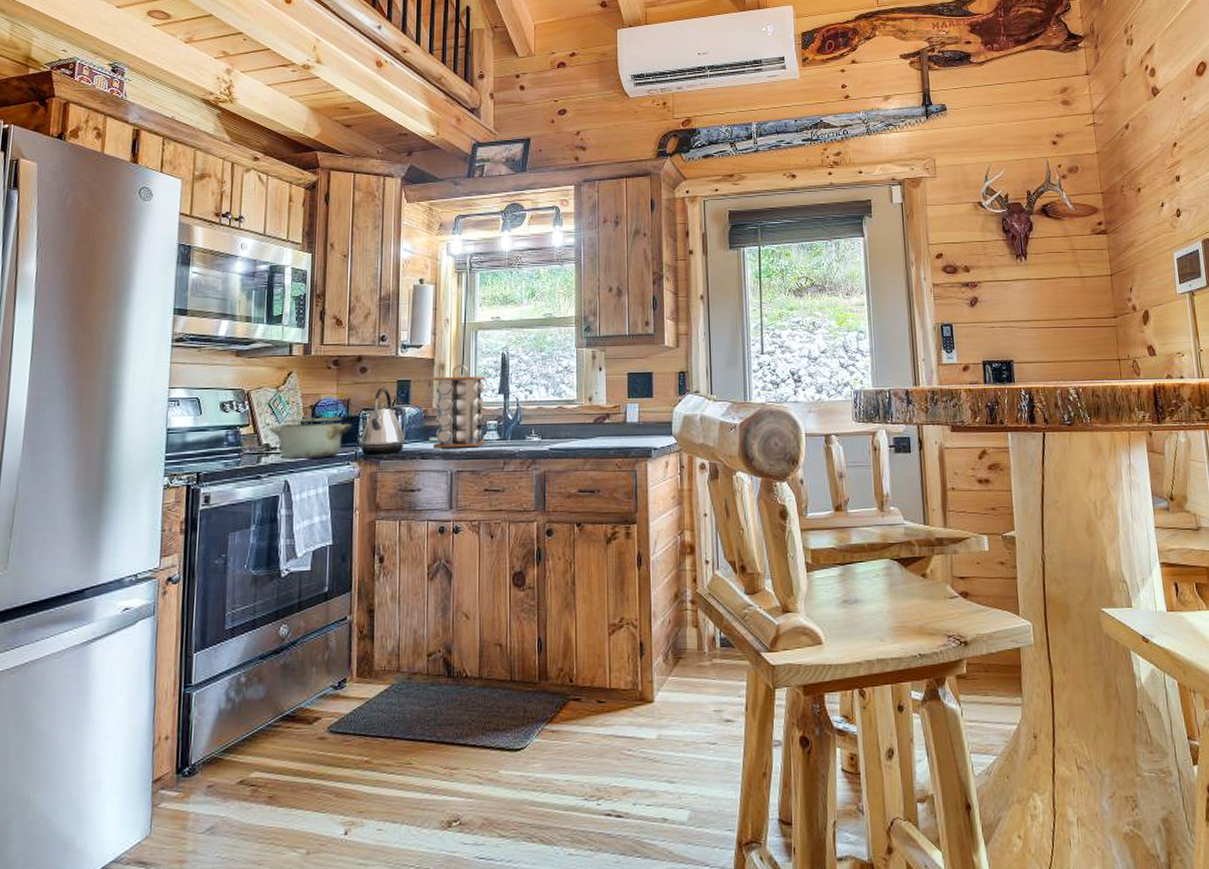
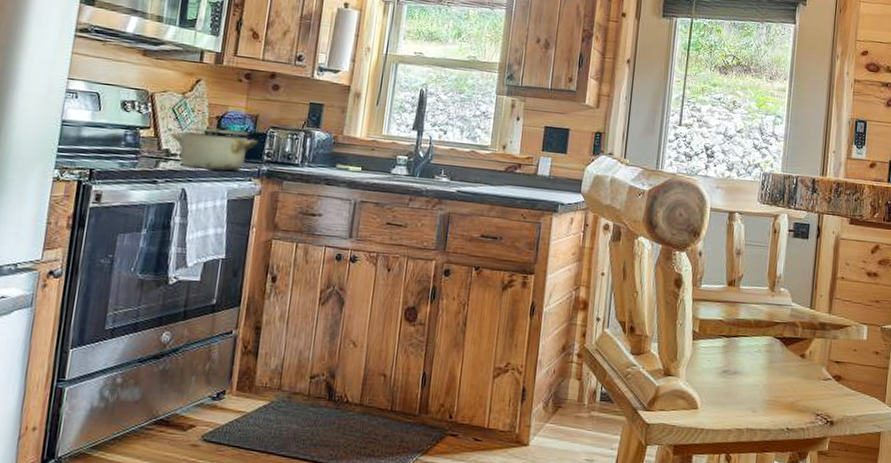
kettle: present [360,387,405,456] -> none [264,107,312,177]
spice rack: present [434,365,486,450] -> none [340,95,401,181]

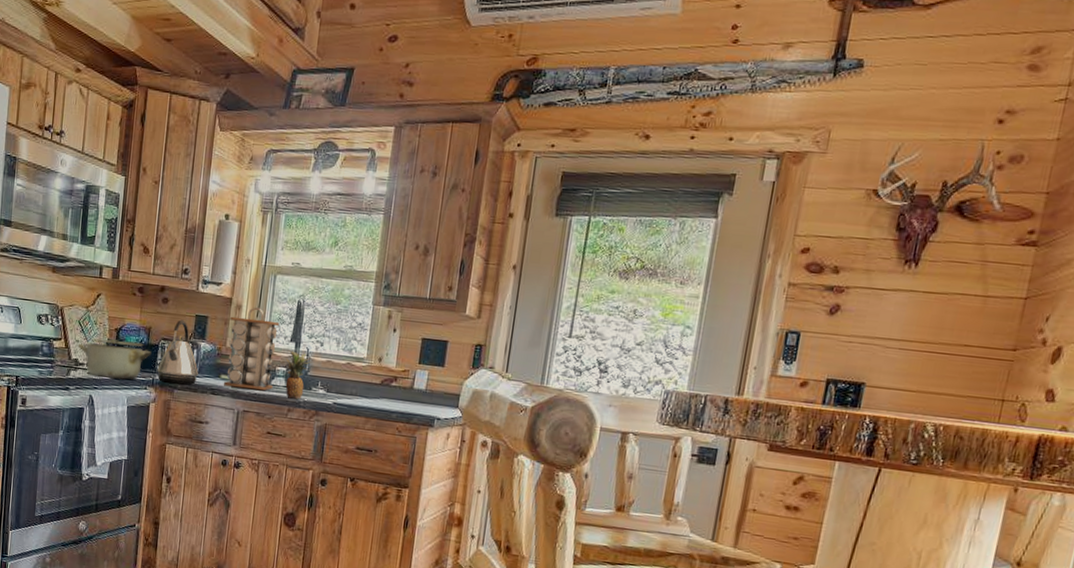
kettle: none [264,107,312,177] -> present [157,319,198,386]
spice rack: none [340,95,401,181] -> present [224,307,280,392]
fruit: none [407,138,435,188] -> present [285,350,312,400]

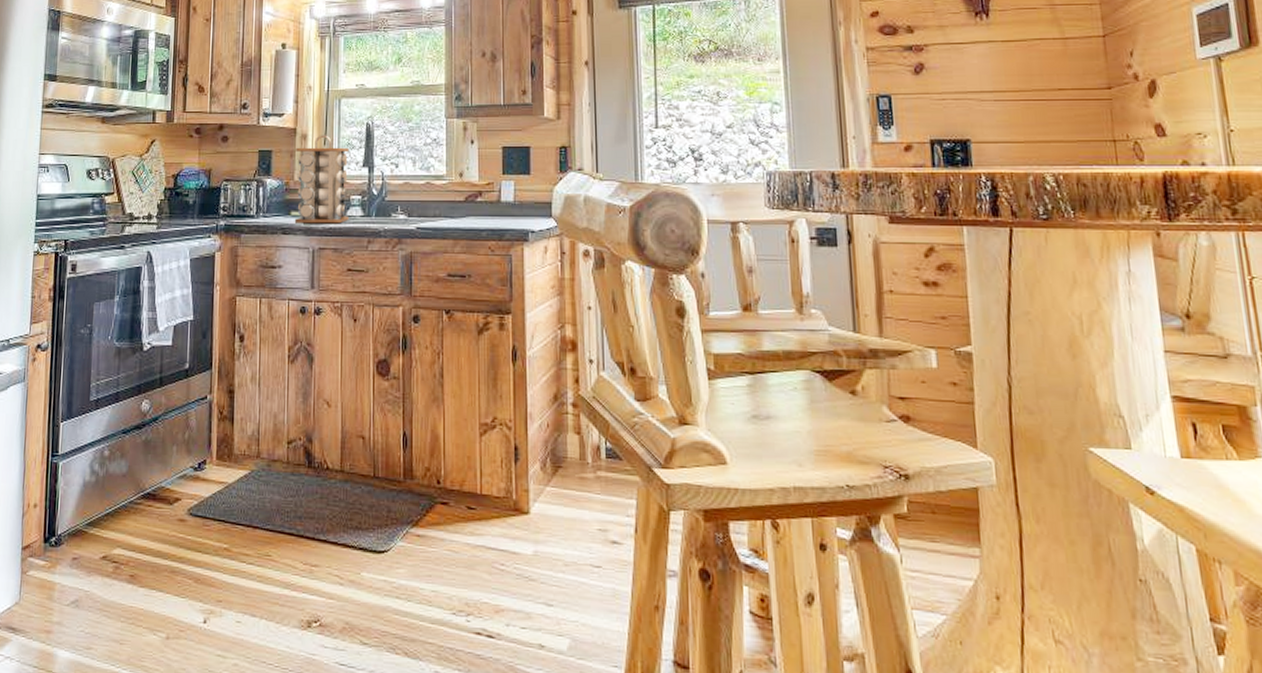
saucepan: present [77,338,152,380] -> none [132,187,214,231]
kettle: present [157,319,198,386] -> none [221,157,266,229]
fruit: present [285,350,312,400] -> none [360,176,389,229]

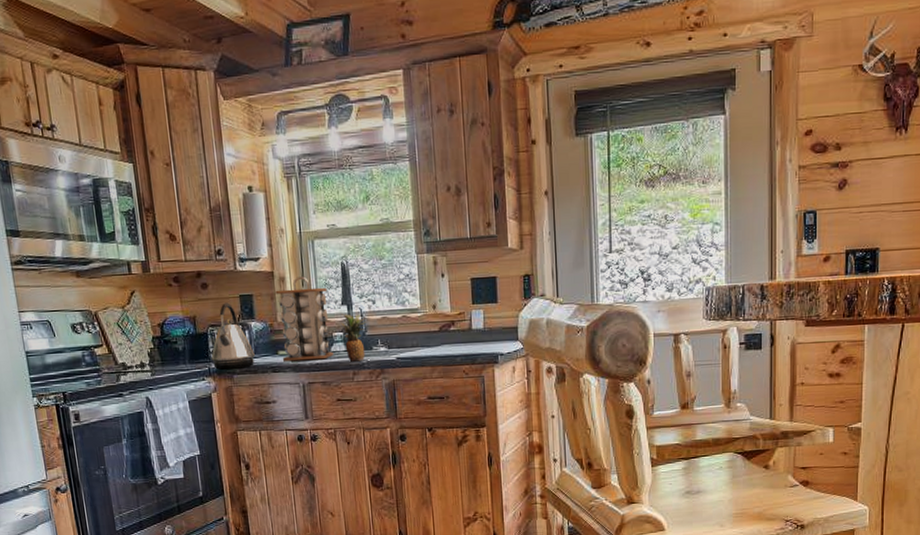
kettle: none [221,157,266,229] -> present [211,302,255,371]
fruit: none [360,176,389,229] -> present [341,314,368,362]

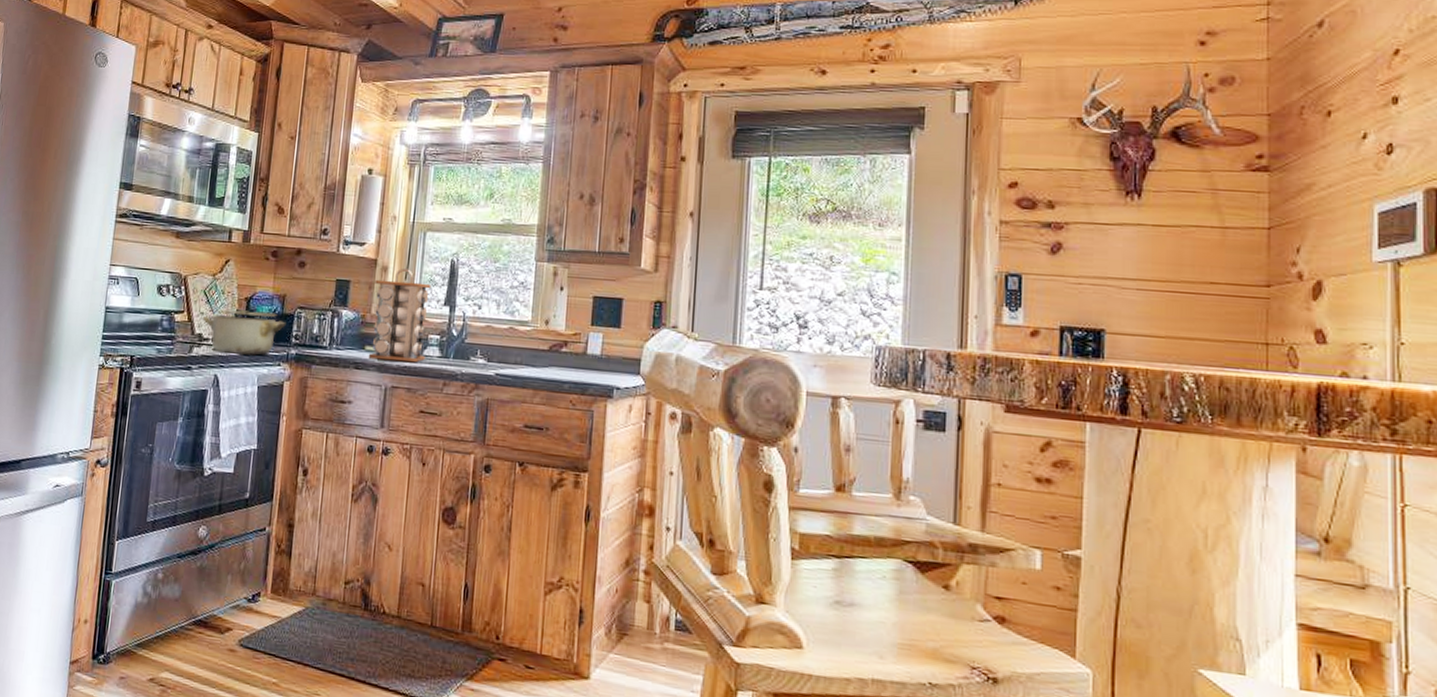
saucepan: none [121,334,202,378] -> present [202,309,286,356]
kettle: present [211,302,255,371] -> none [292,285,340,361]
fruit: present [341,314,368,362] -> none [439,315,470,371]

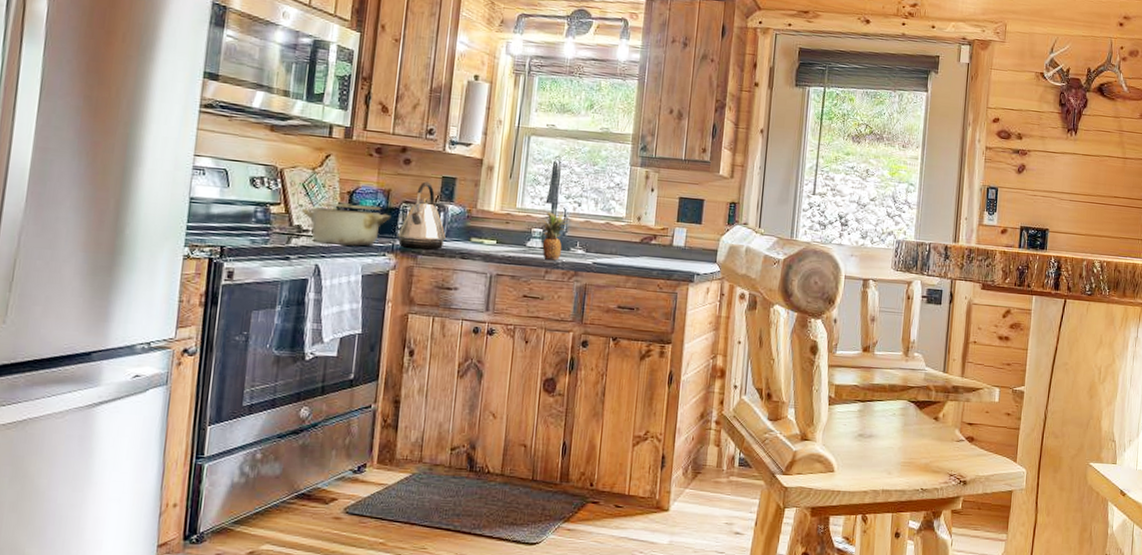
kettle: none [292,285,340,361] -> present [397,181,446,251]
spice rack: present [369,268,431,364] -> none [475,168,535,254]
fruit: none [439,315,470,371] -> present [542,211,570,261]

